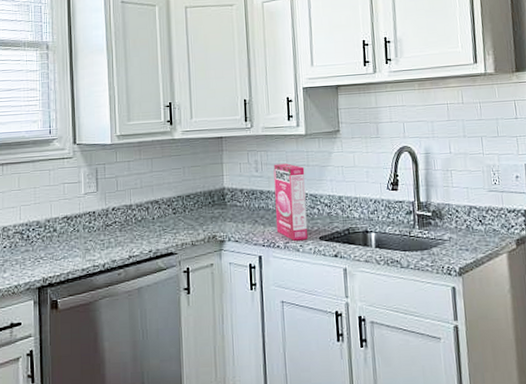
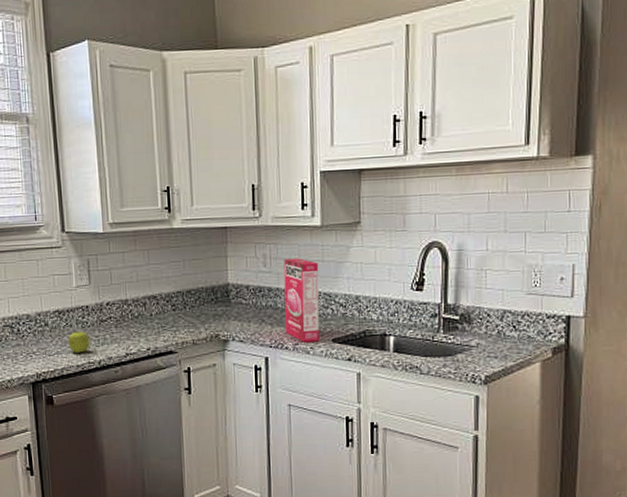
fruit: none [75,235,95,257] -> present [68,331,90,353]

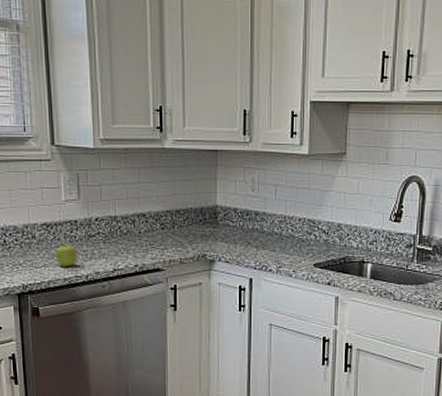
cereal box: present [283,258,320,342] -> none [269,184,305,266]

